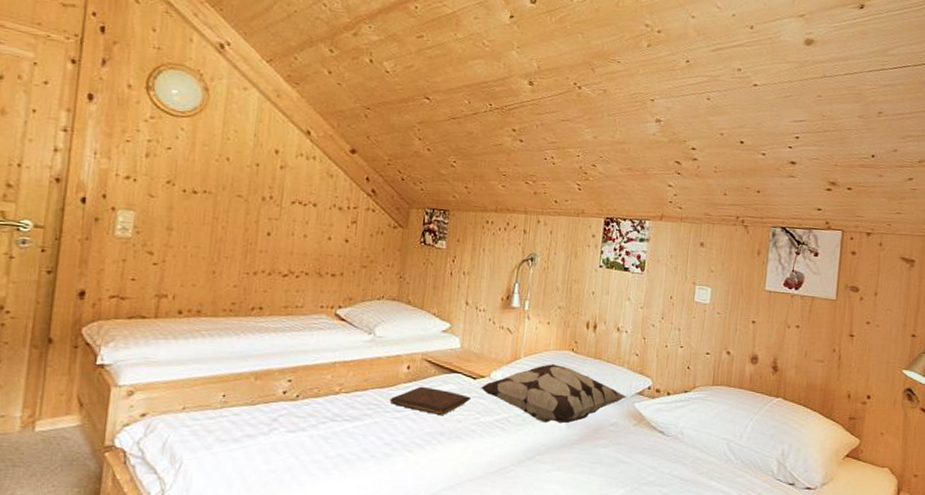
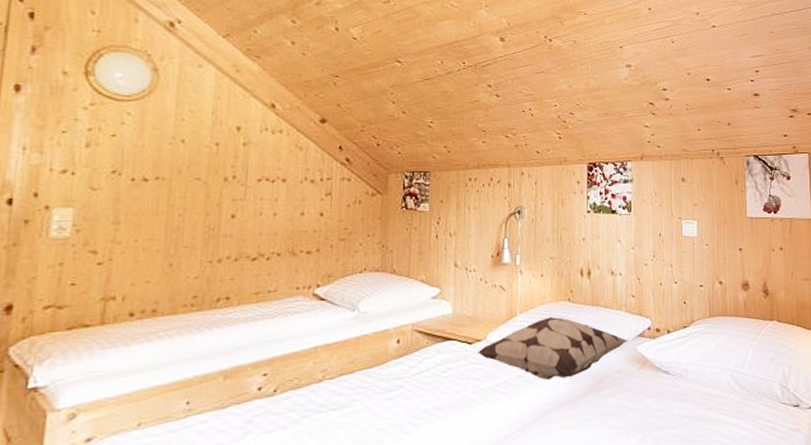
book: present [389,386,471,416] -> none [380,359,468,389]

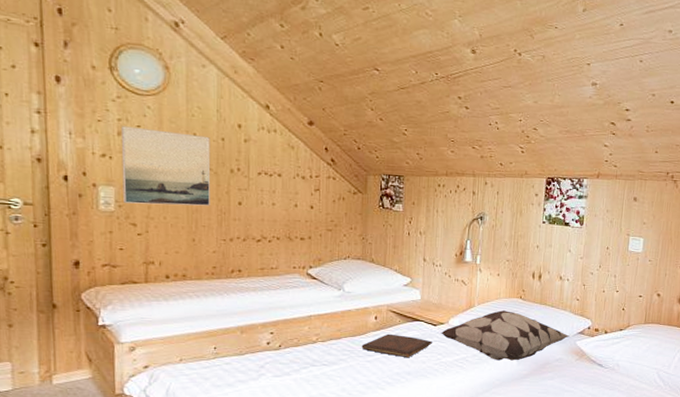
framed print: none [83,136,202,226] -> present [121,126,211,206]
book: none [380,359,468,389] -> present [361,333,432,358]

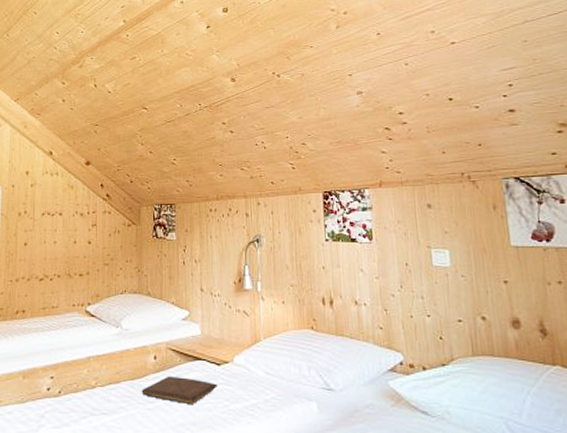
decorative pillow: present [440,309,571,361] -> none [225,343,380,408]

